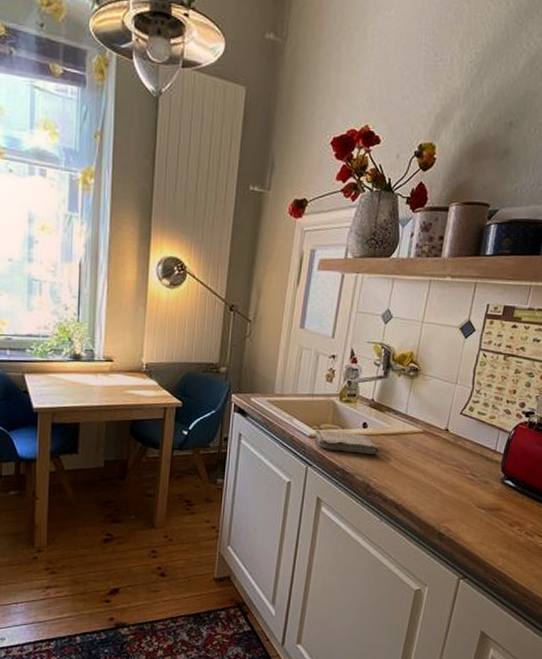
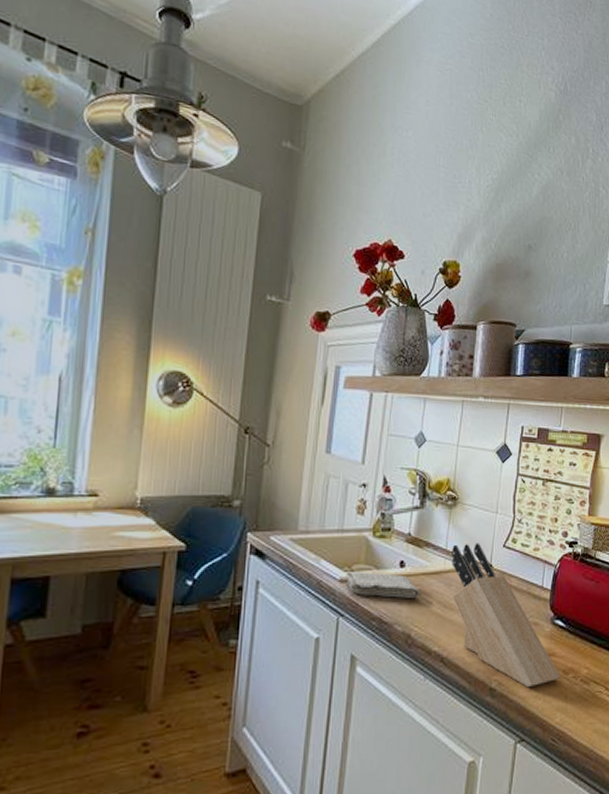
knife block: none [409,409,506,535] -> present [451,543,560,688]

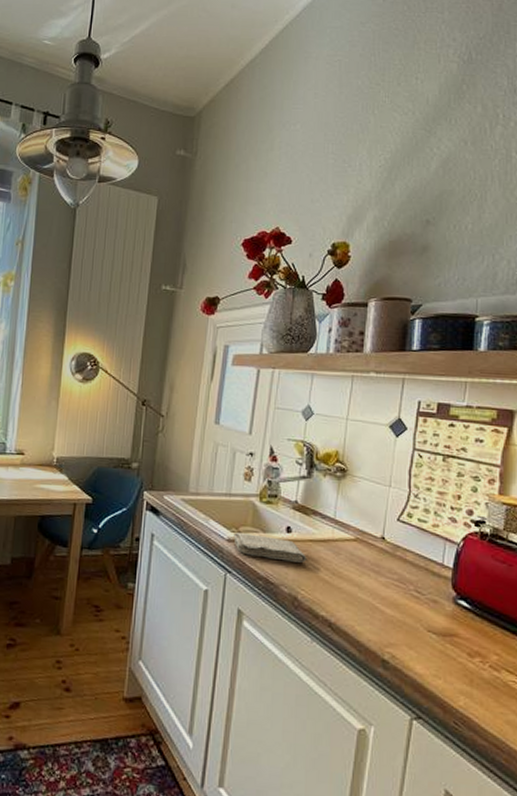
knife block: present [451,543,560,688] -> none [340,514,465,666]

